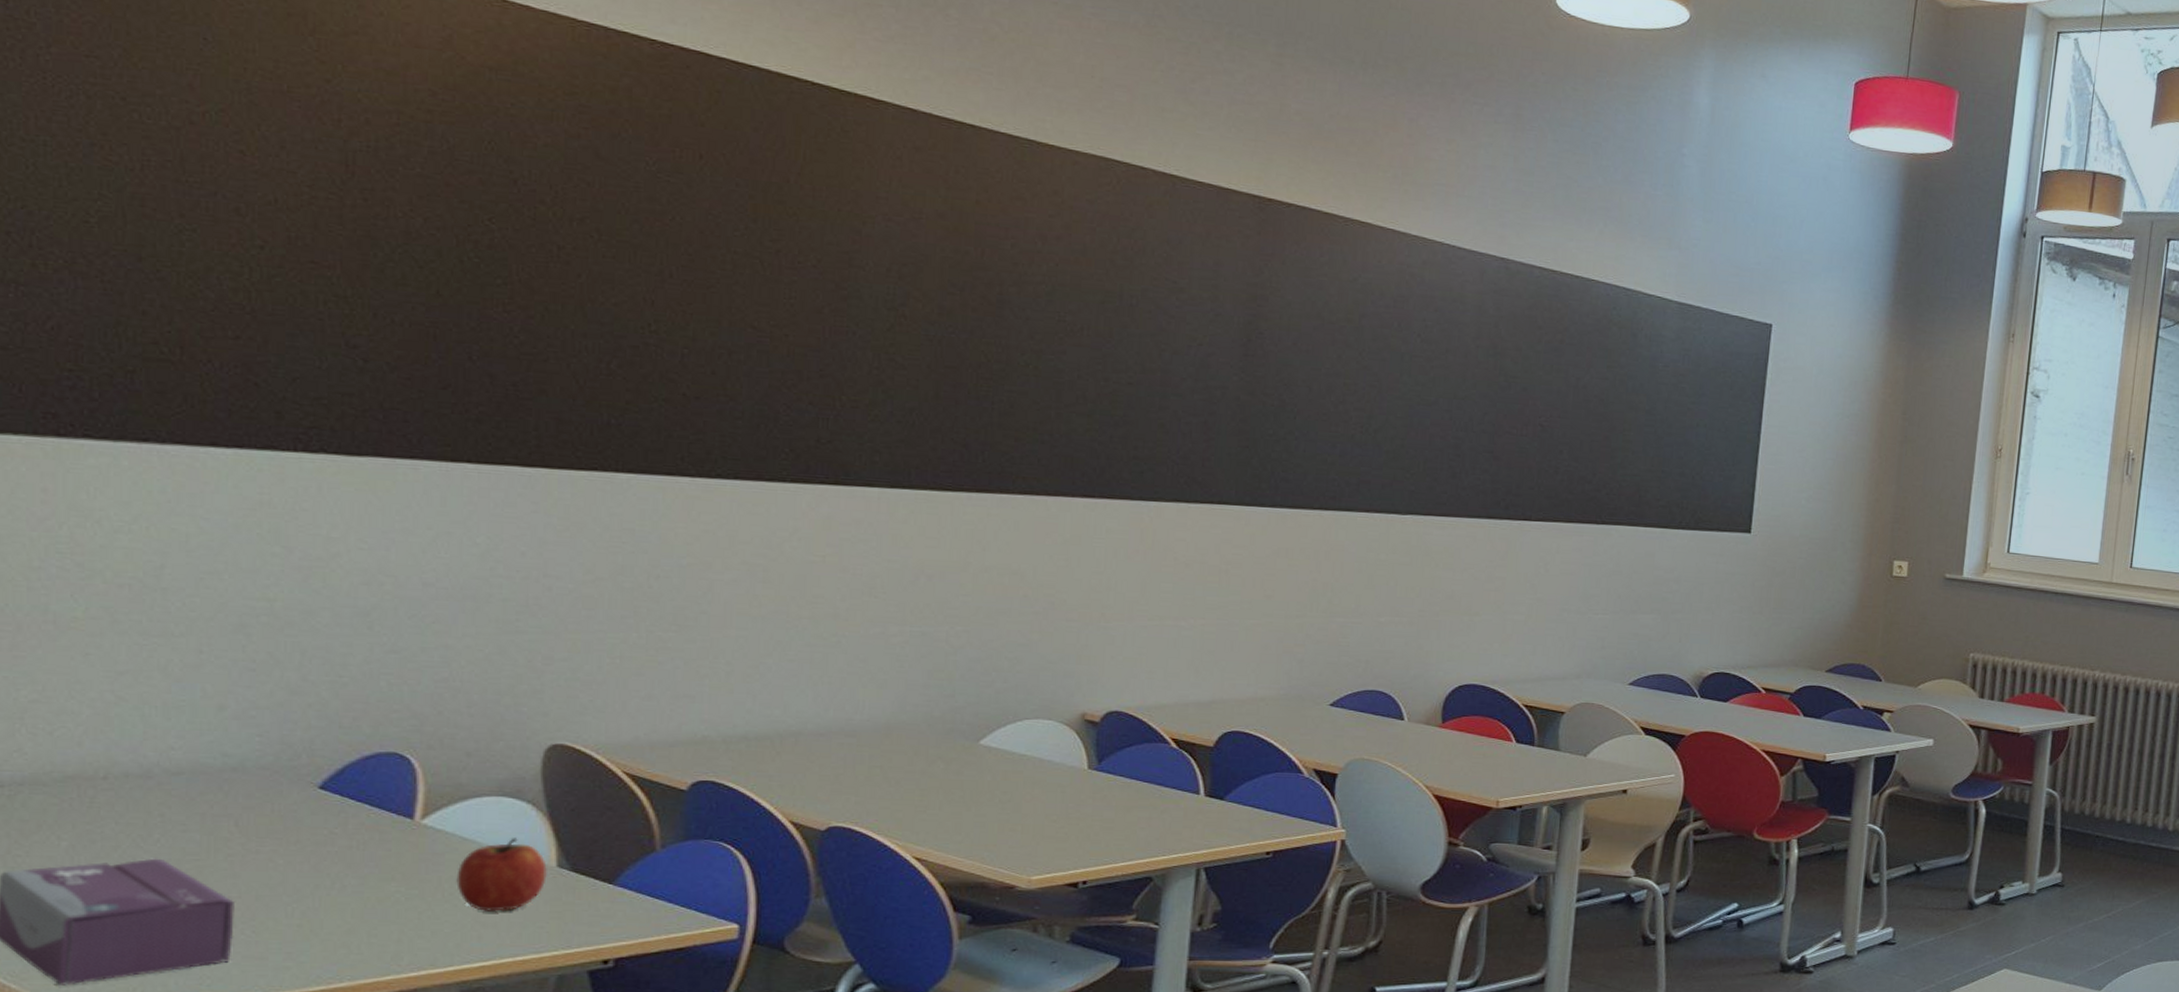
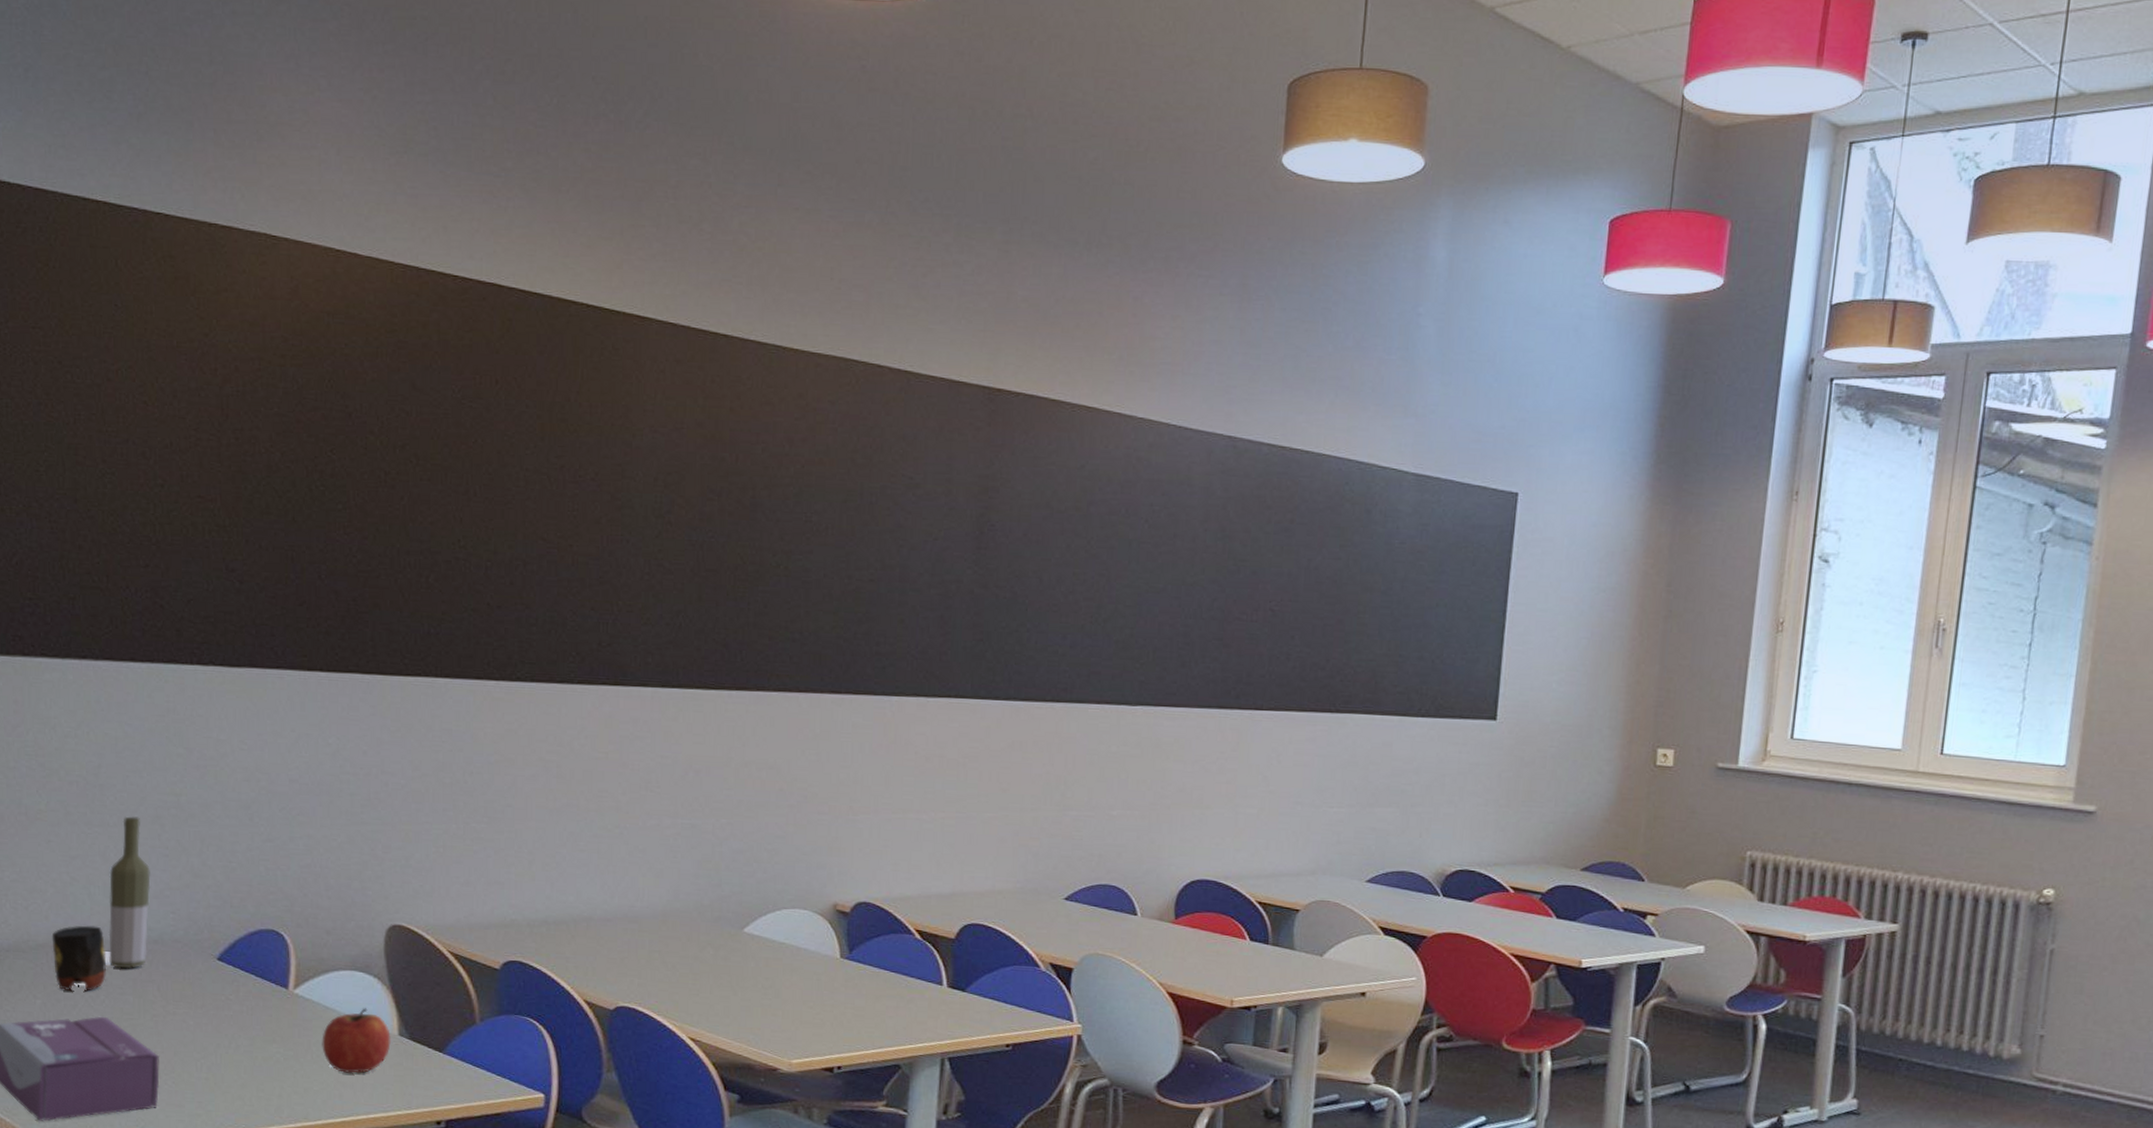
mug: none [86,752,164,831] -> present [51,925,107,992]
bottle: none [168,624,230,802] -> present [108,816,151,969]

